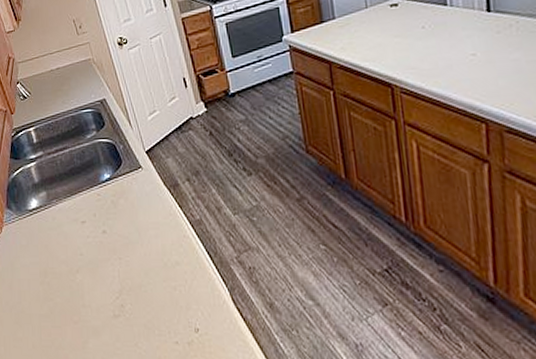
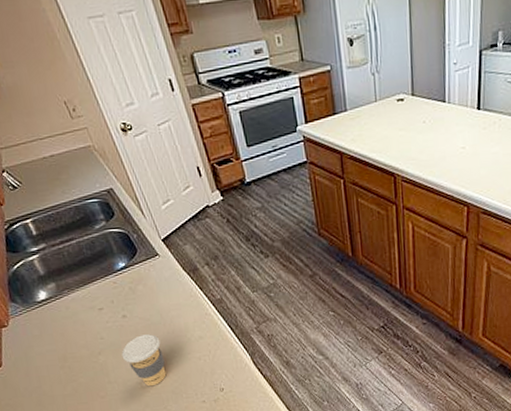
coffee cup: none [98,254,140,316] -> present [121,334,167,387]

